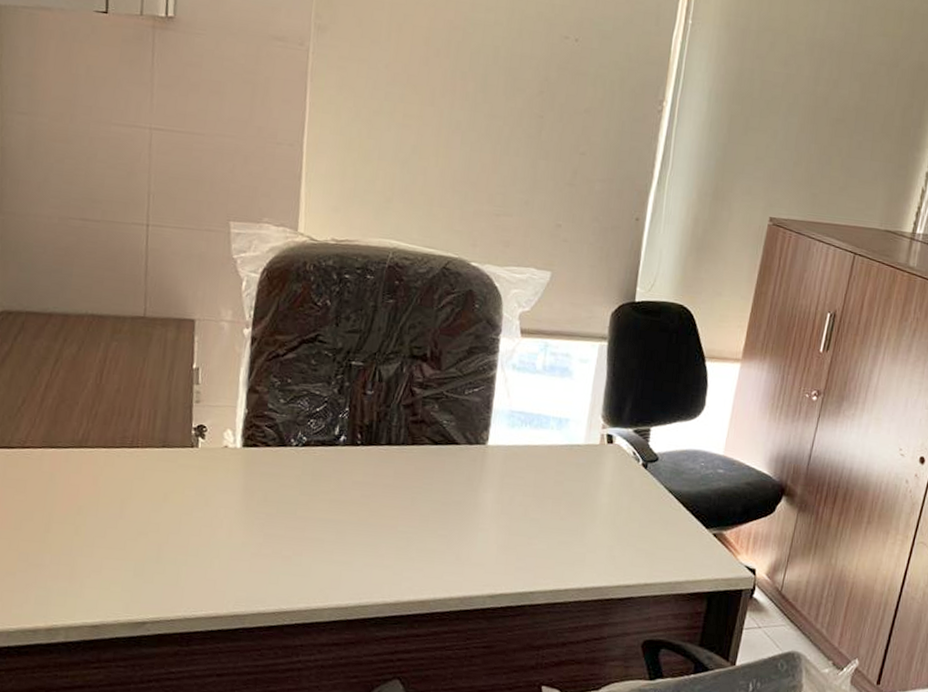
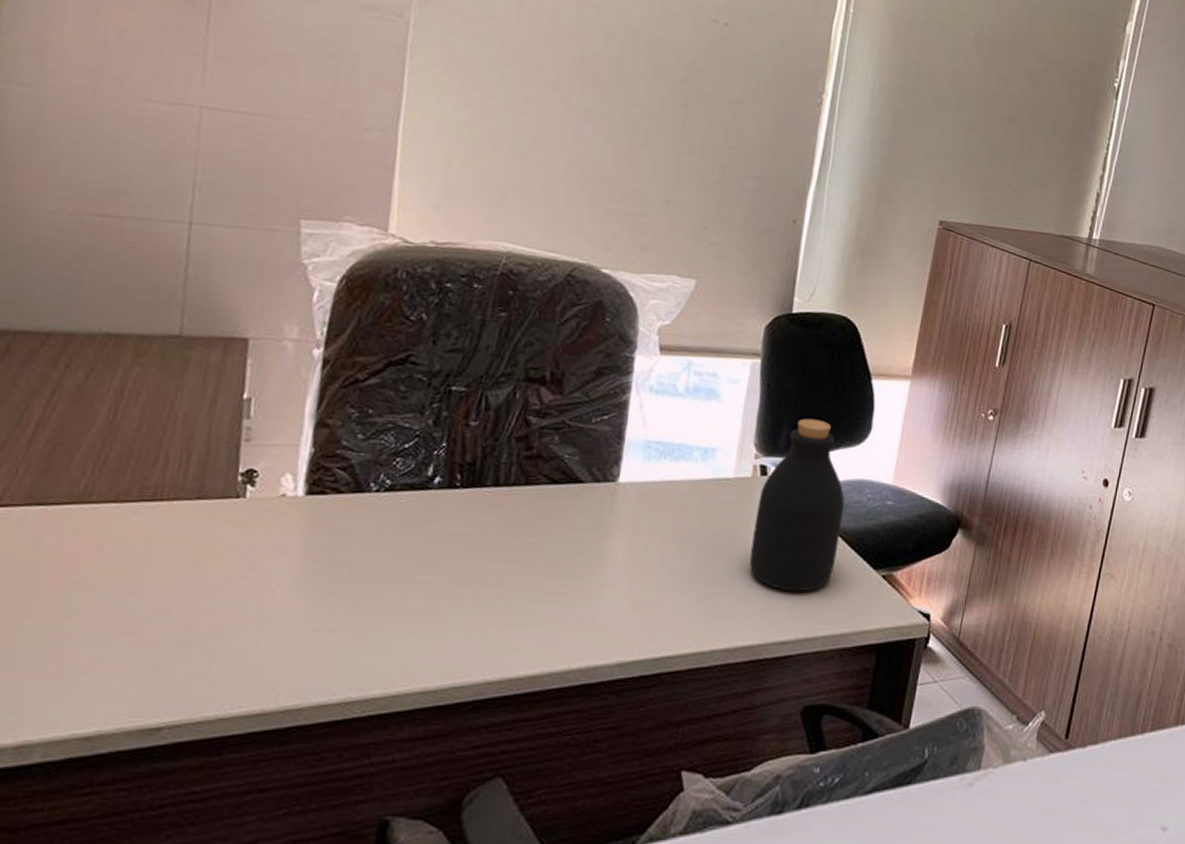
bottle: none [598,395,681,544] -> present [749,418,845,592]

